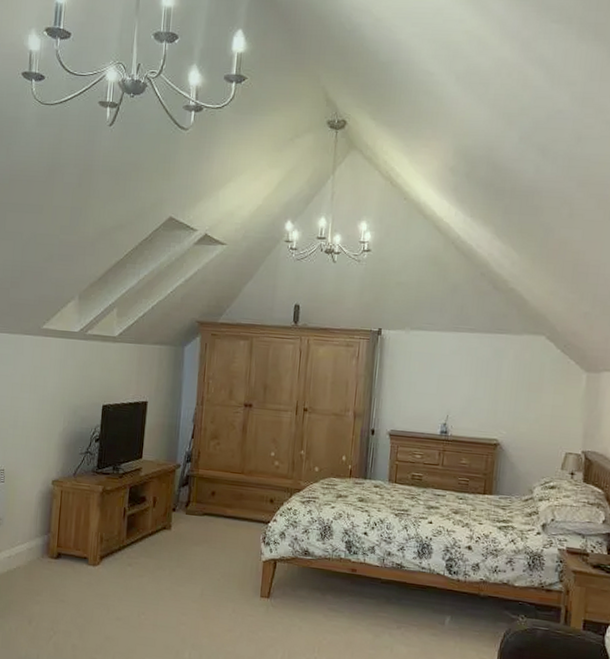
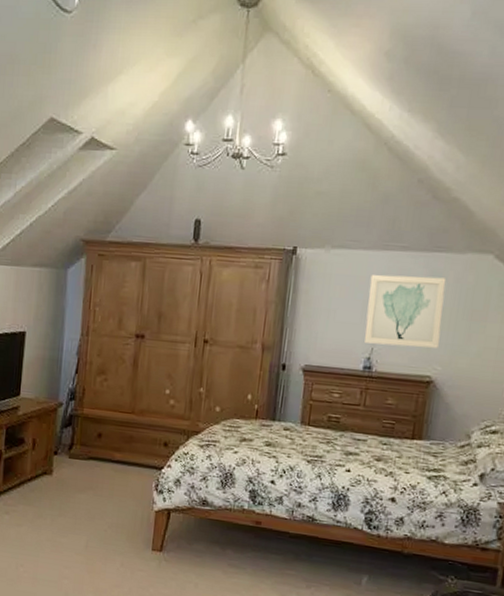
wall art: none [440,352,508,415] -> present [364,274,447,348]

